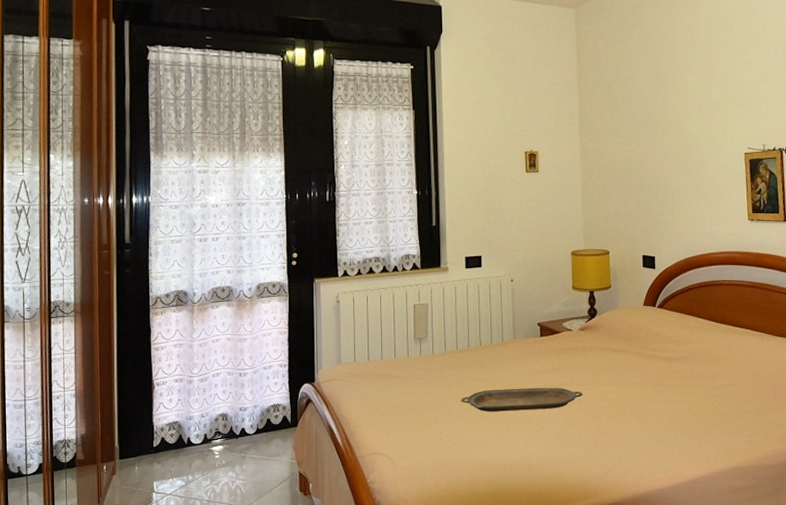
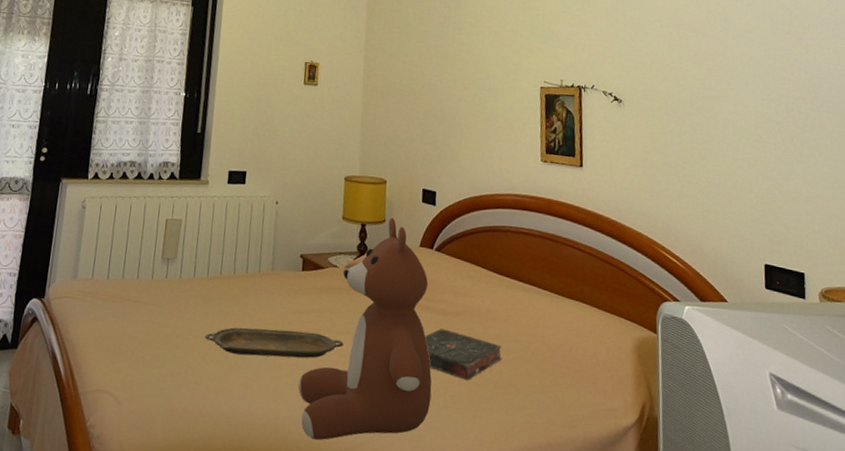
teddy bear: none [546,283,663,474] -> present [298,217,432,441]
book: none [653,373,722,413] -> present [424,328,502,381]

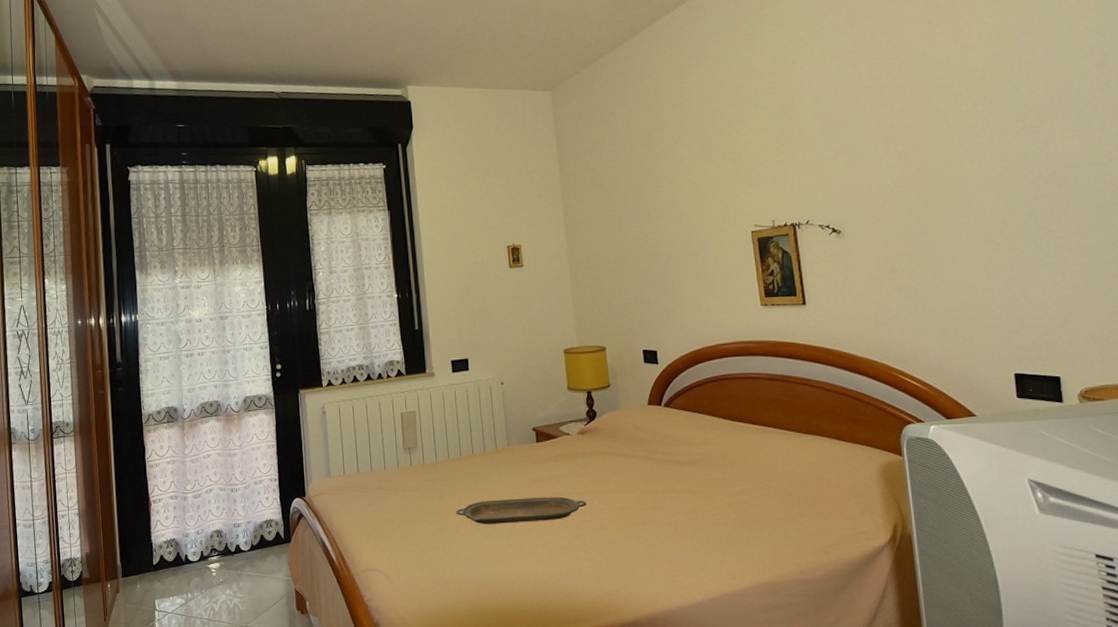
teddy bear: present [298,217,432,441] -> none [549,381,679,591]
book: present [424,328,502,381] -> none [665,478,745,522]

